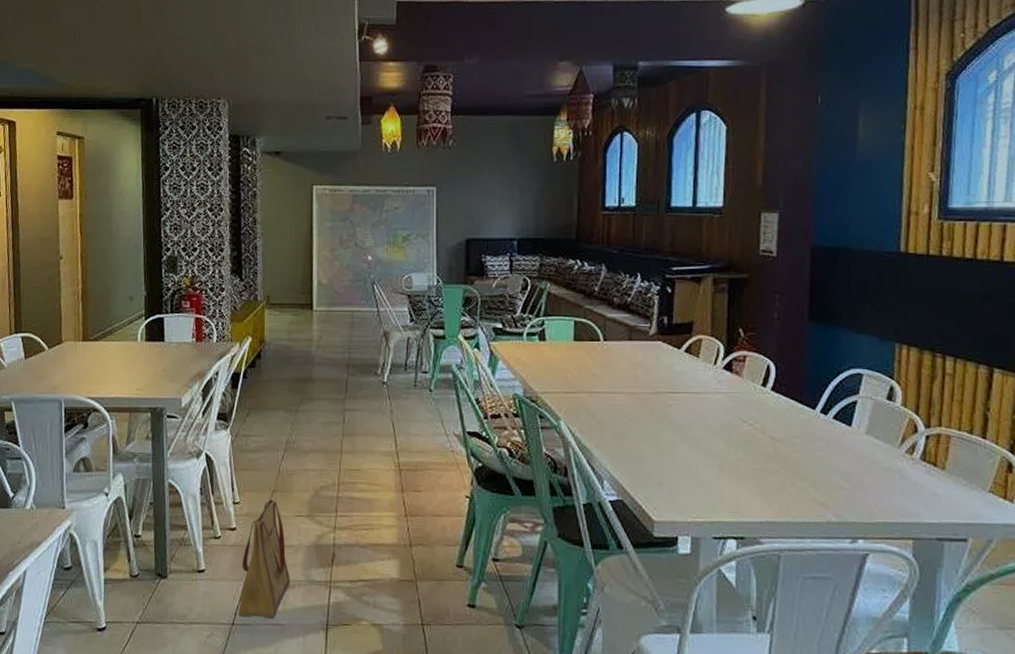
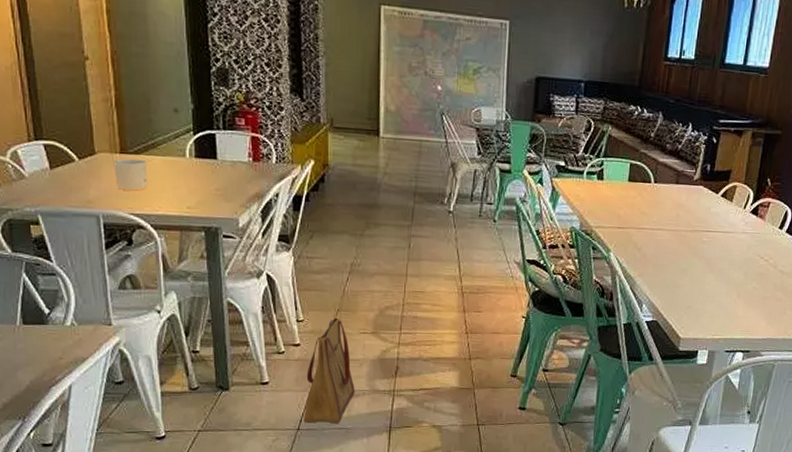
mug: none [76,345,105,377] -> present [113,158,148,192]

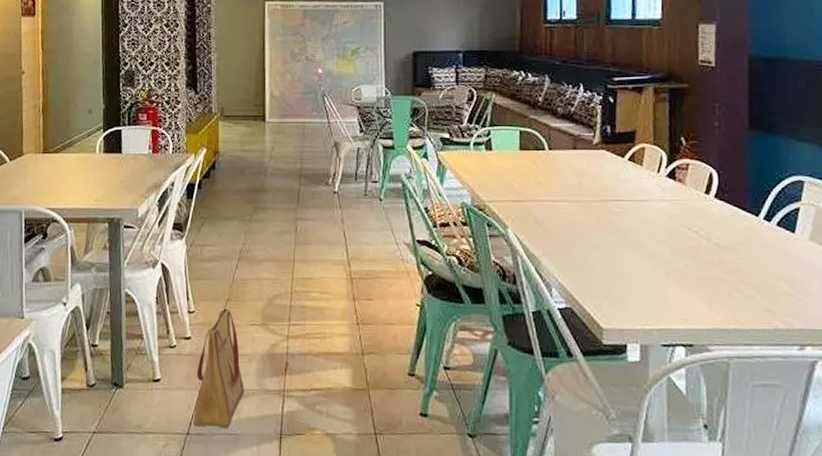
mug: present [113,158,148,192] -> none [36,157,64,188]

